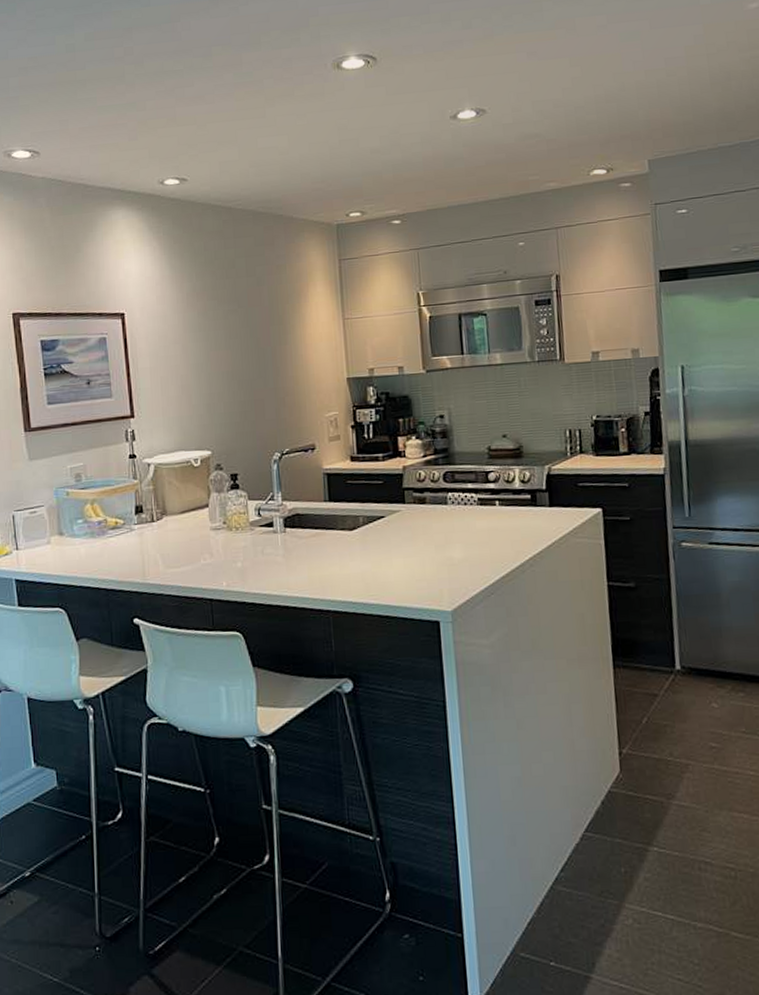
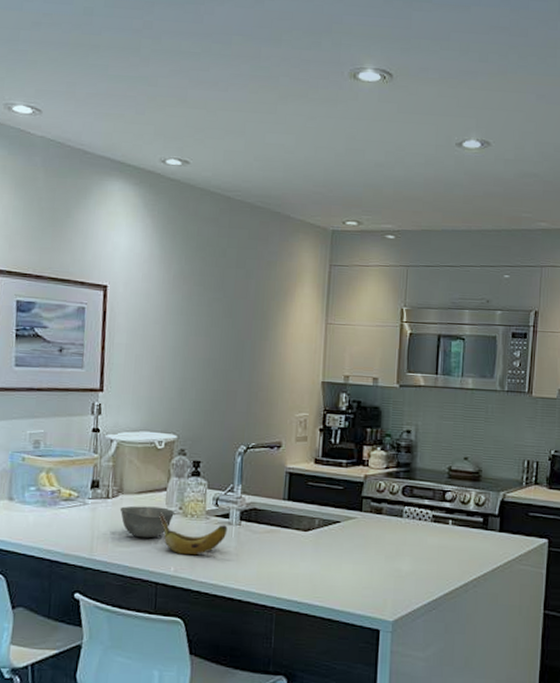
bowl: none [165,524,219,557] -> present [120,506,174,538]
banana: none [204,529,274,569] -> present [159,512,228,556]

